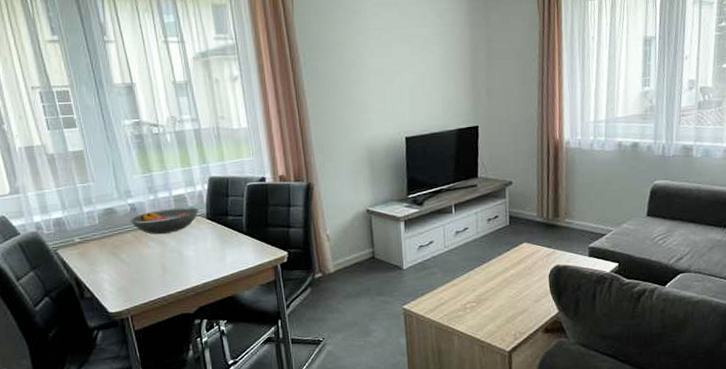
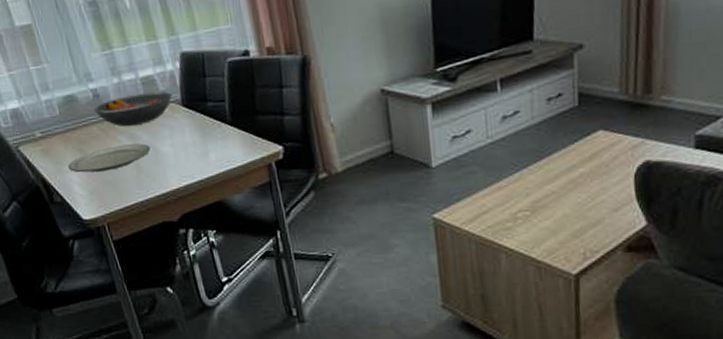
plate: none [100,248,176,273] -> present [67,143,151,173]

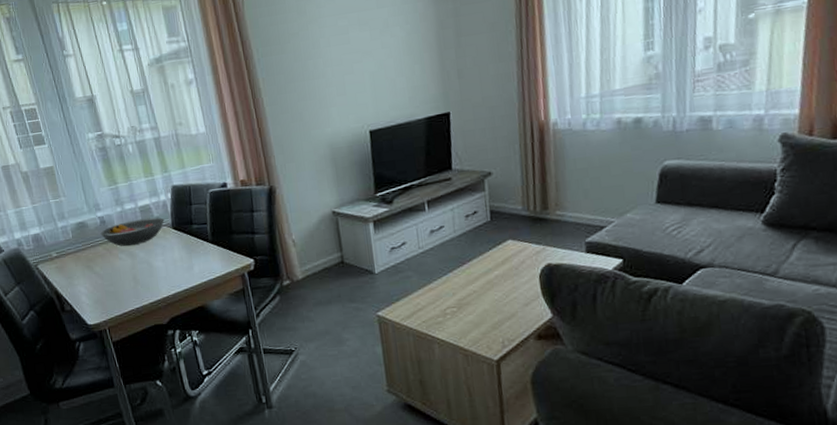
plate: present [67,143,151,173] -> none [77,260,146,286]

